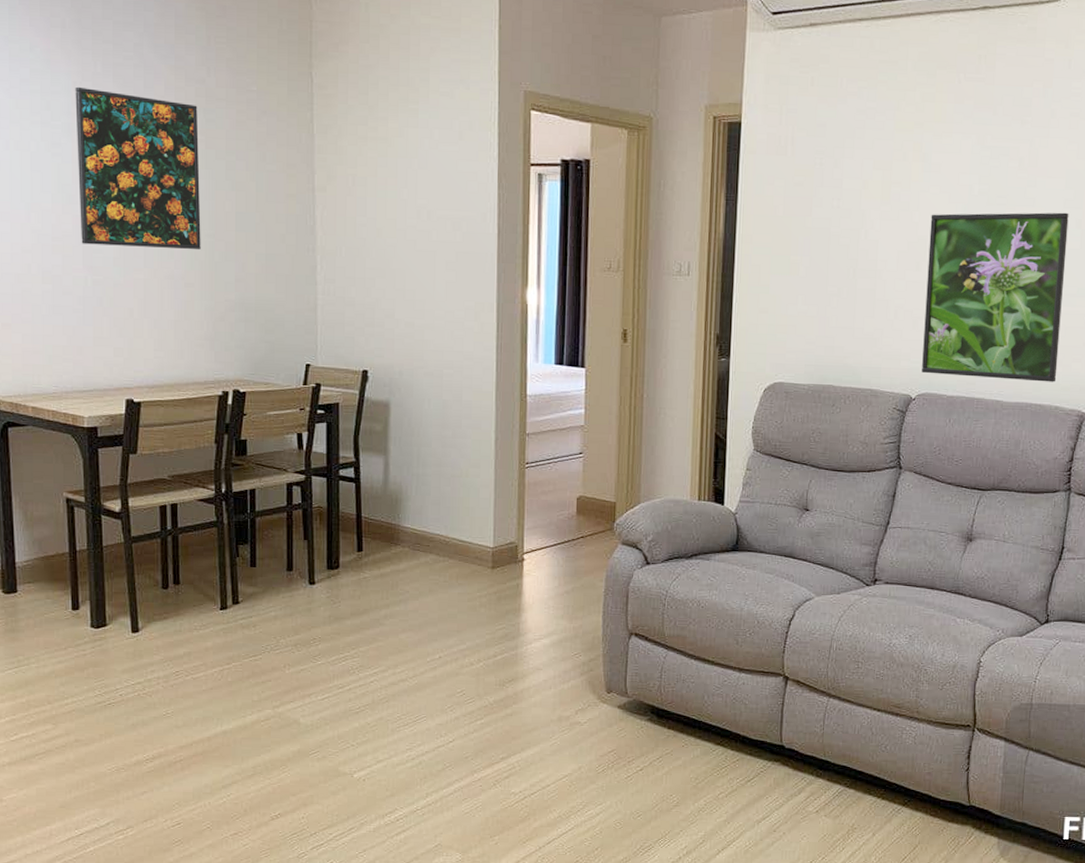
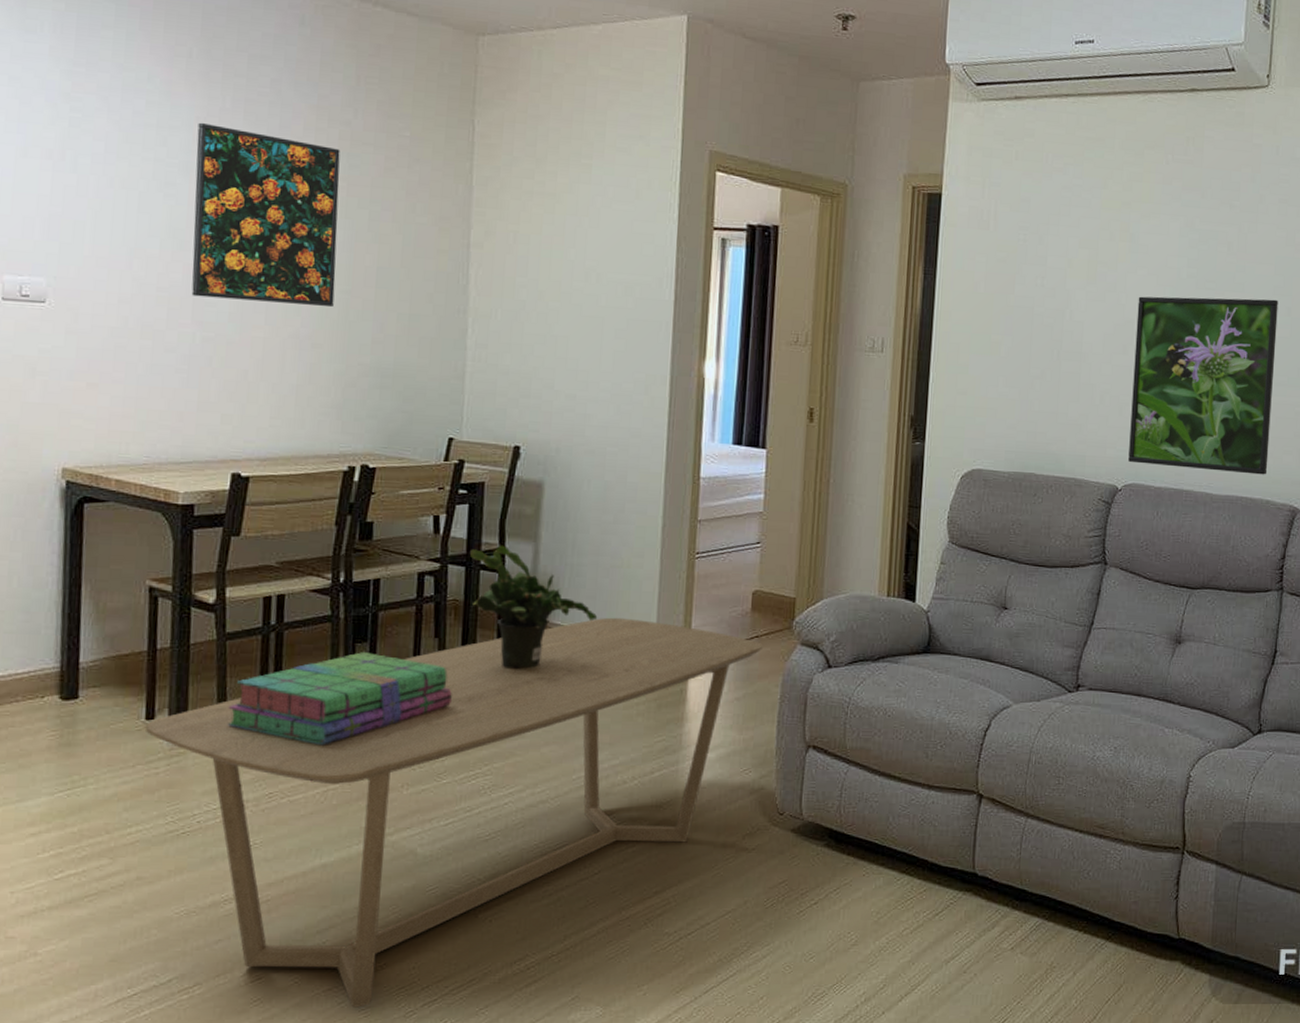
coffee table: none [73,521,587,849] -> present [146,617,762,1008]
stack of books: none [138,552,321,632] -> present [227,652,452,745]
potted plant: none [330,458,442,568] -> present [470,545,598,670]

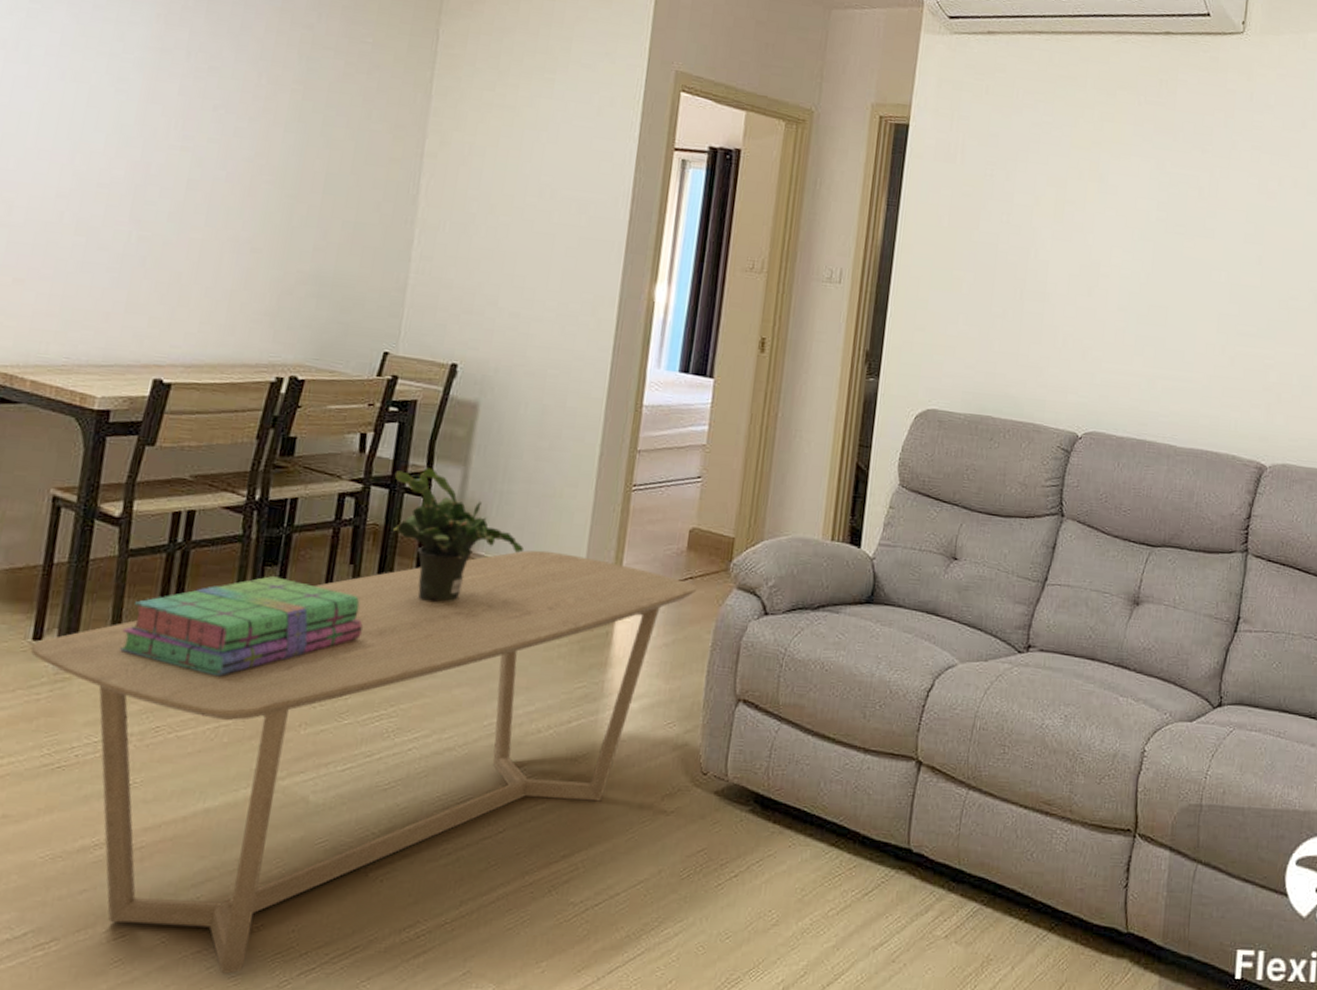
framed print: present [191,122,340,308] -> none [132,19,300,212]
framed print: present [1128,296,1279,475] -> none [1090,237,1249,429]

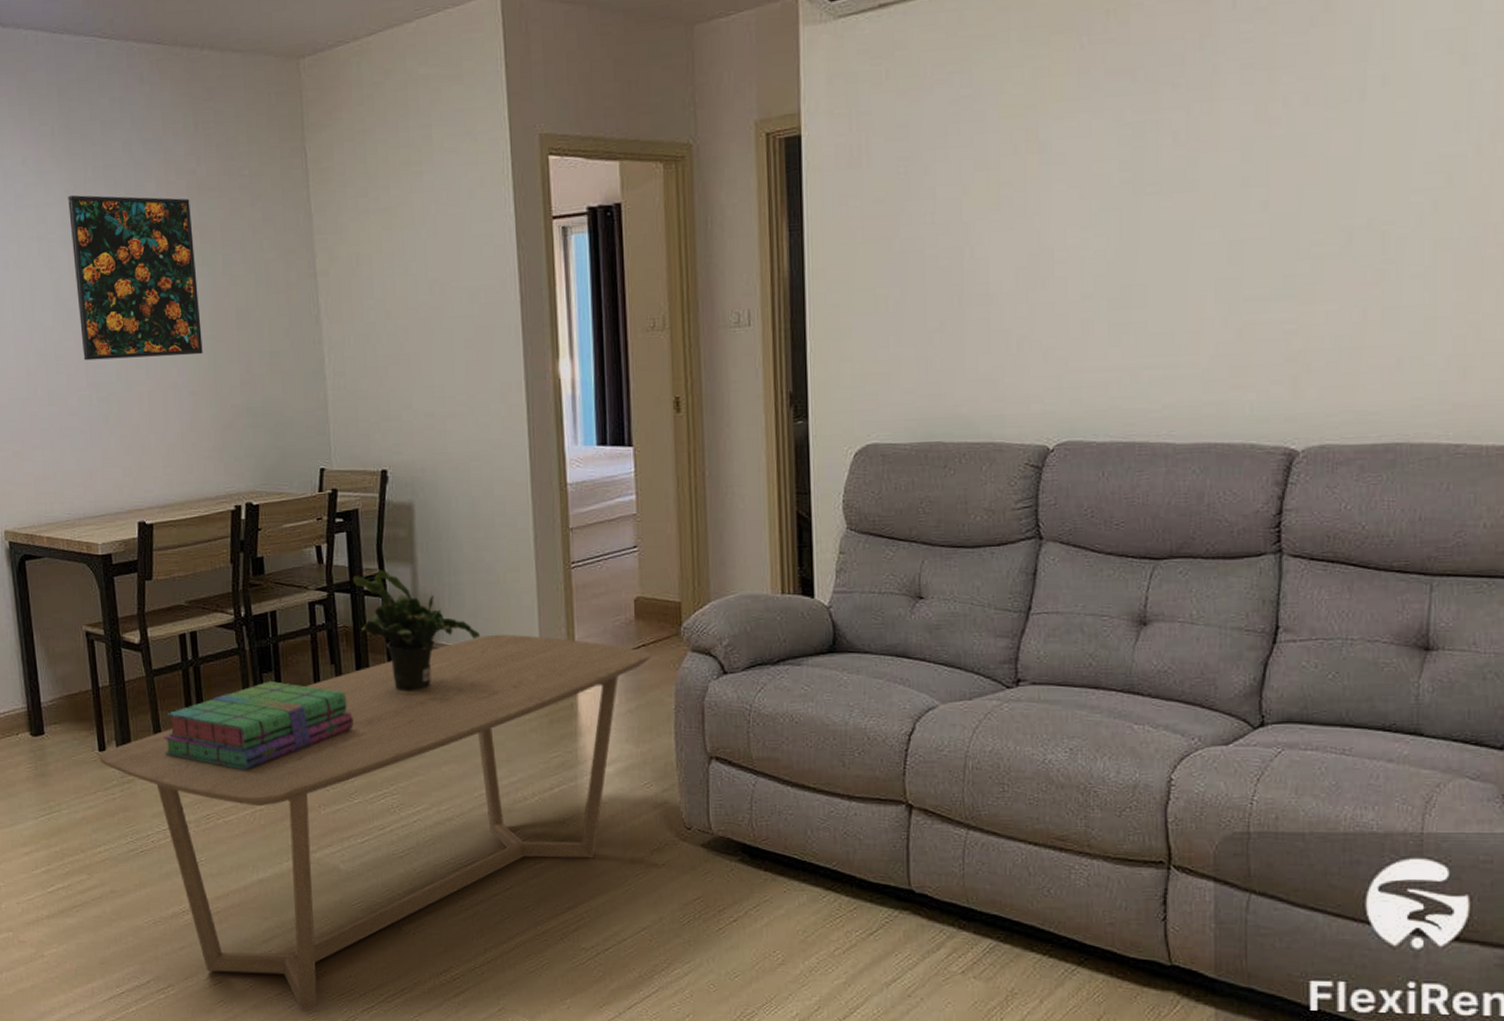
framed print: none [132,19,300,212] -> present [68,195,203,361]

